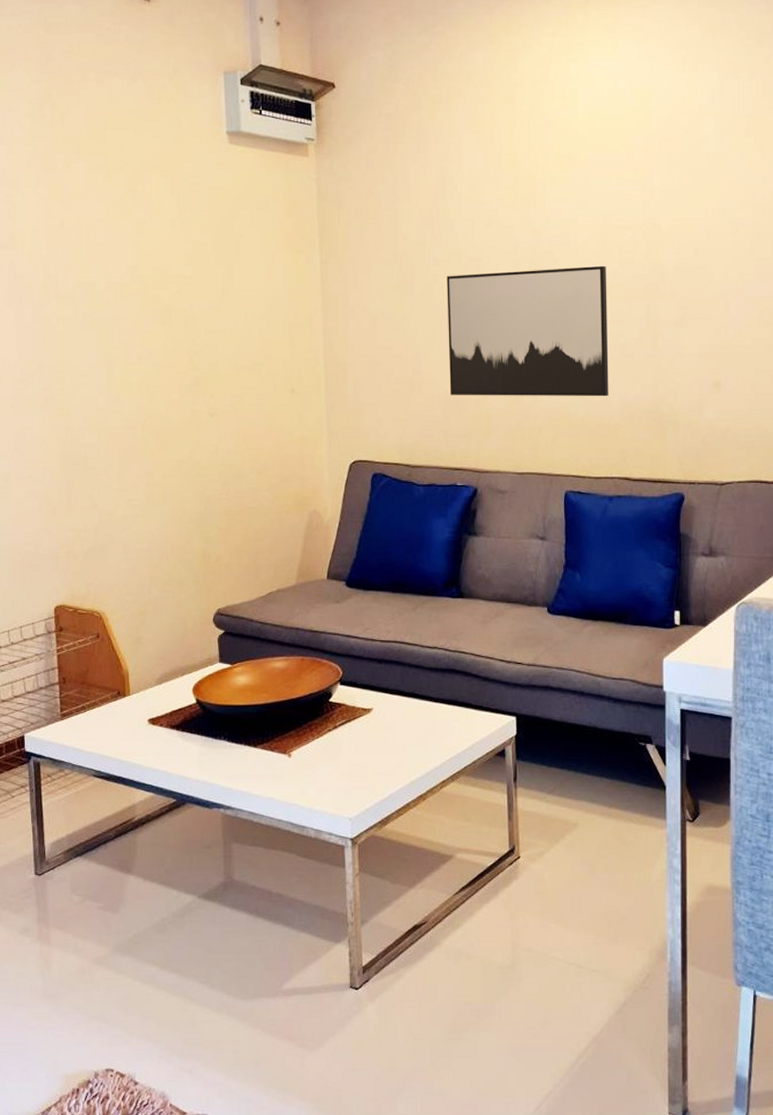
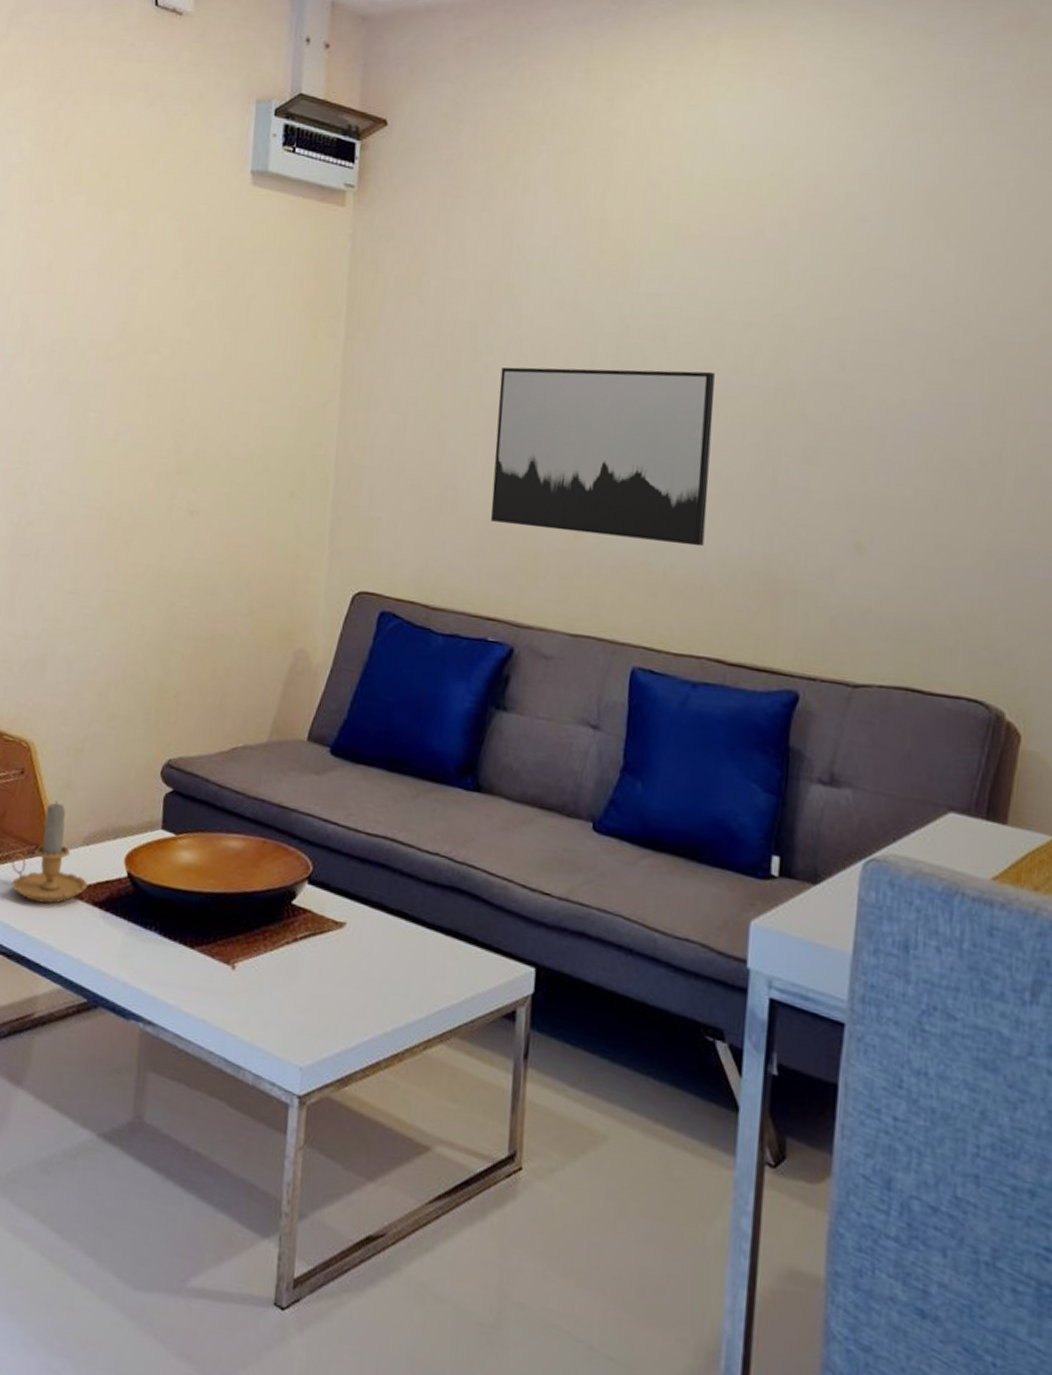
candle: none [99,654,165,734] -> present [11,800,88,904]

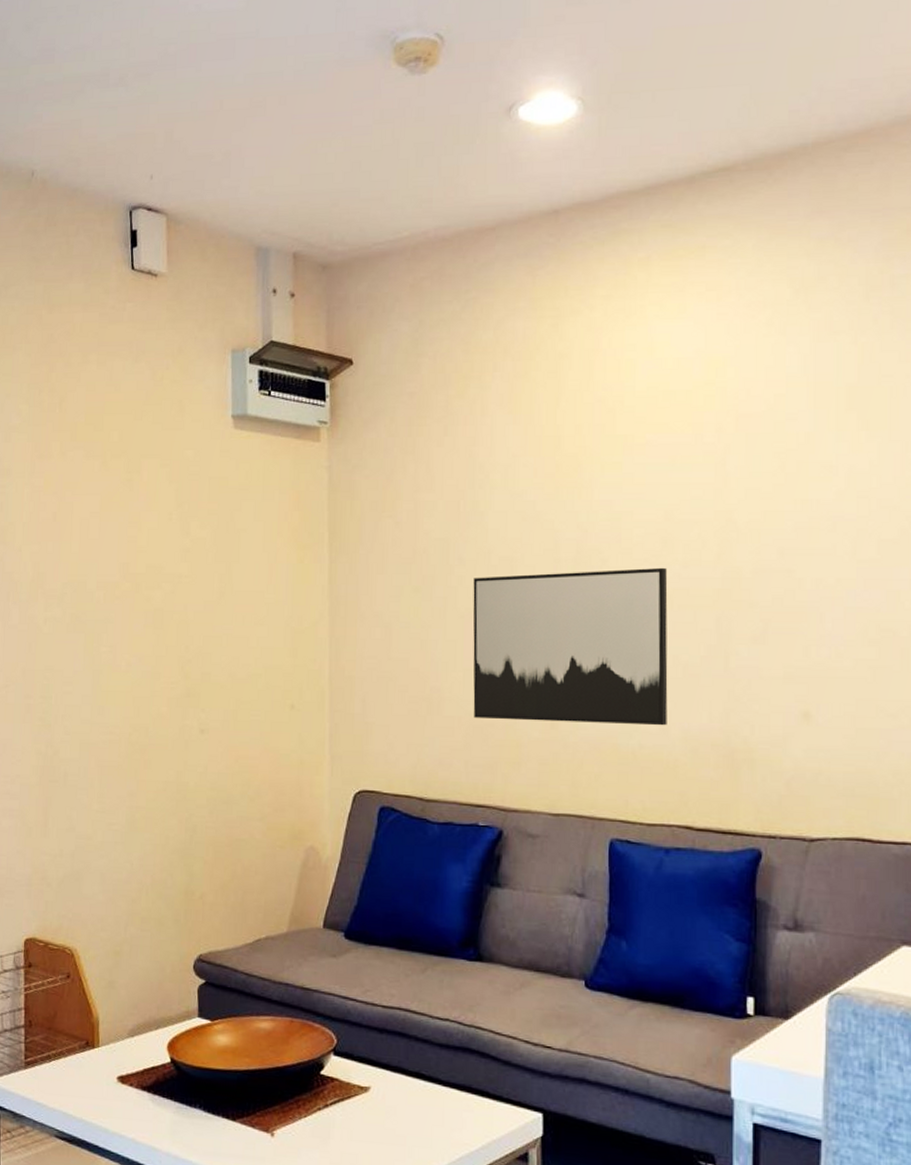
candle: present [11,800,88,904] -> none [65,999,136,1092]

